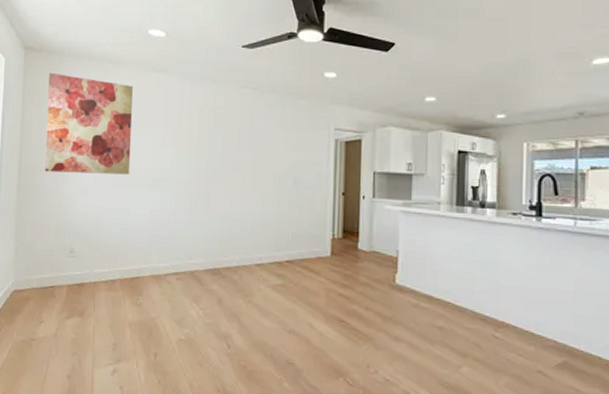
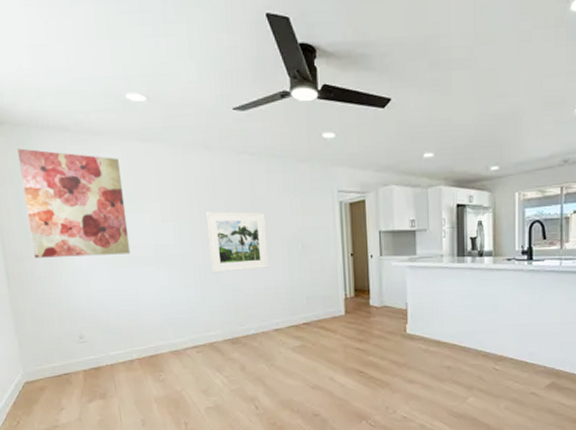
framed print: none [201,139,260,201] -> present [205,211,269,273]

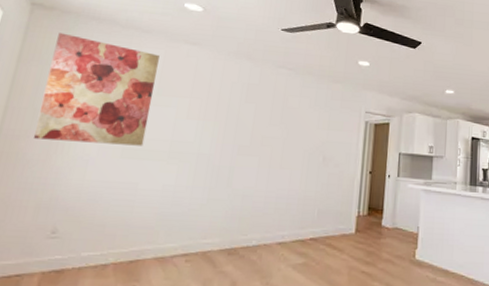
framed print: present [205,211,269,273] -> none [224,114,292,177]

